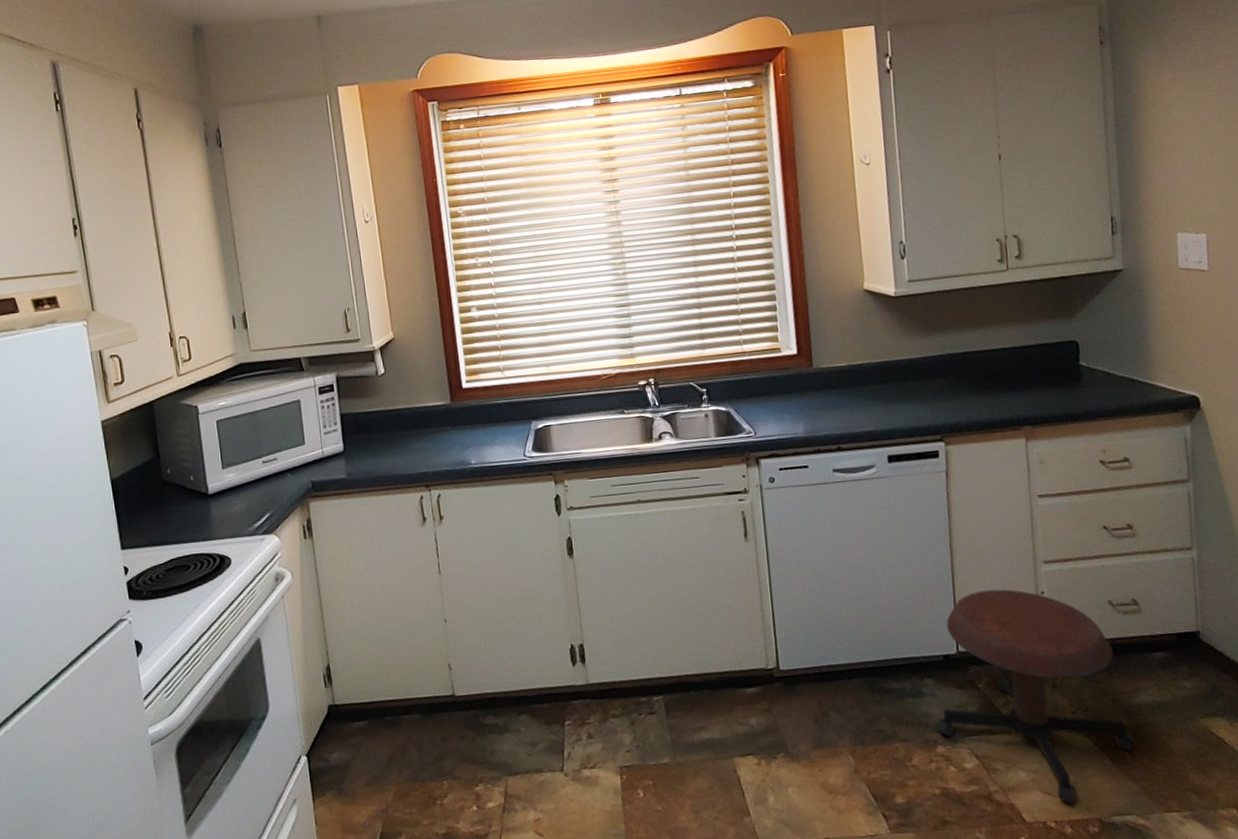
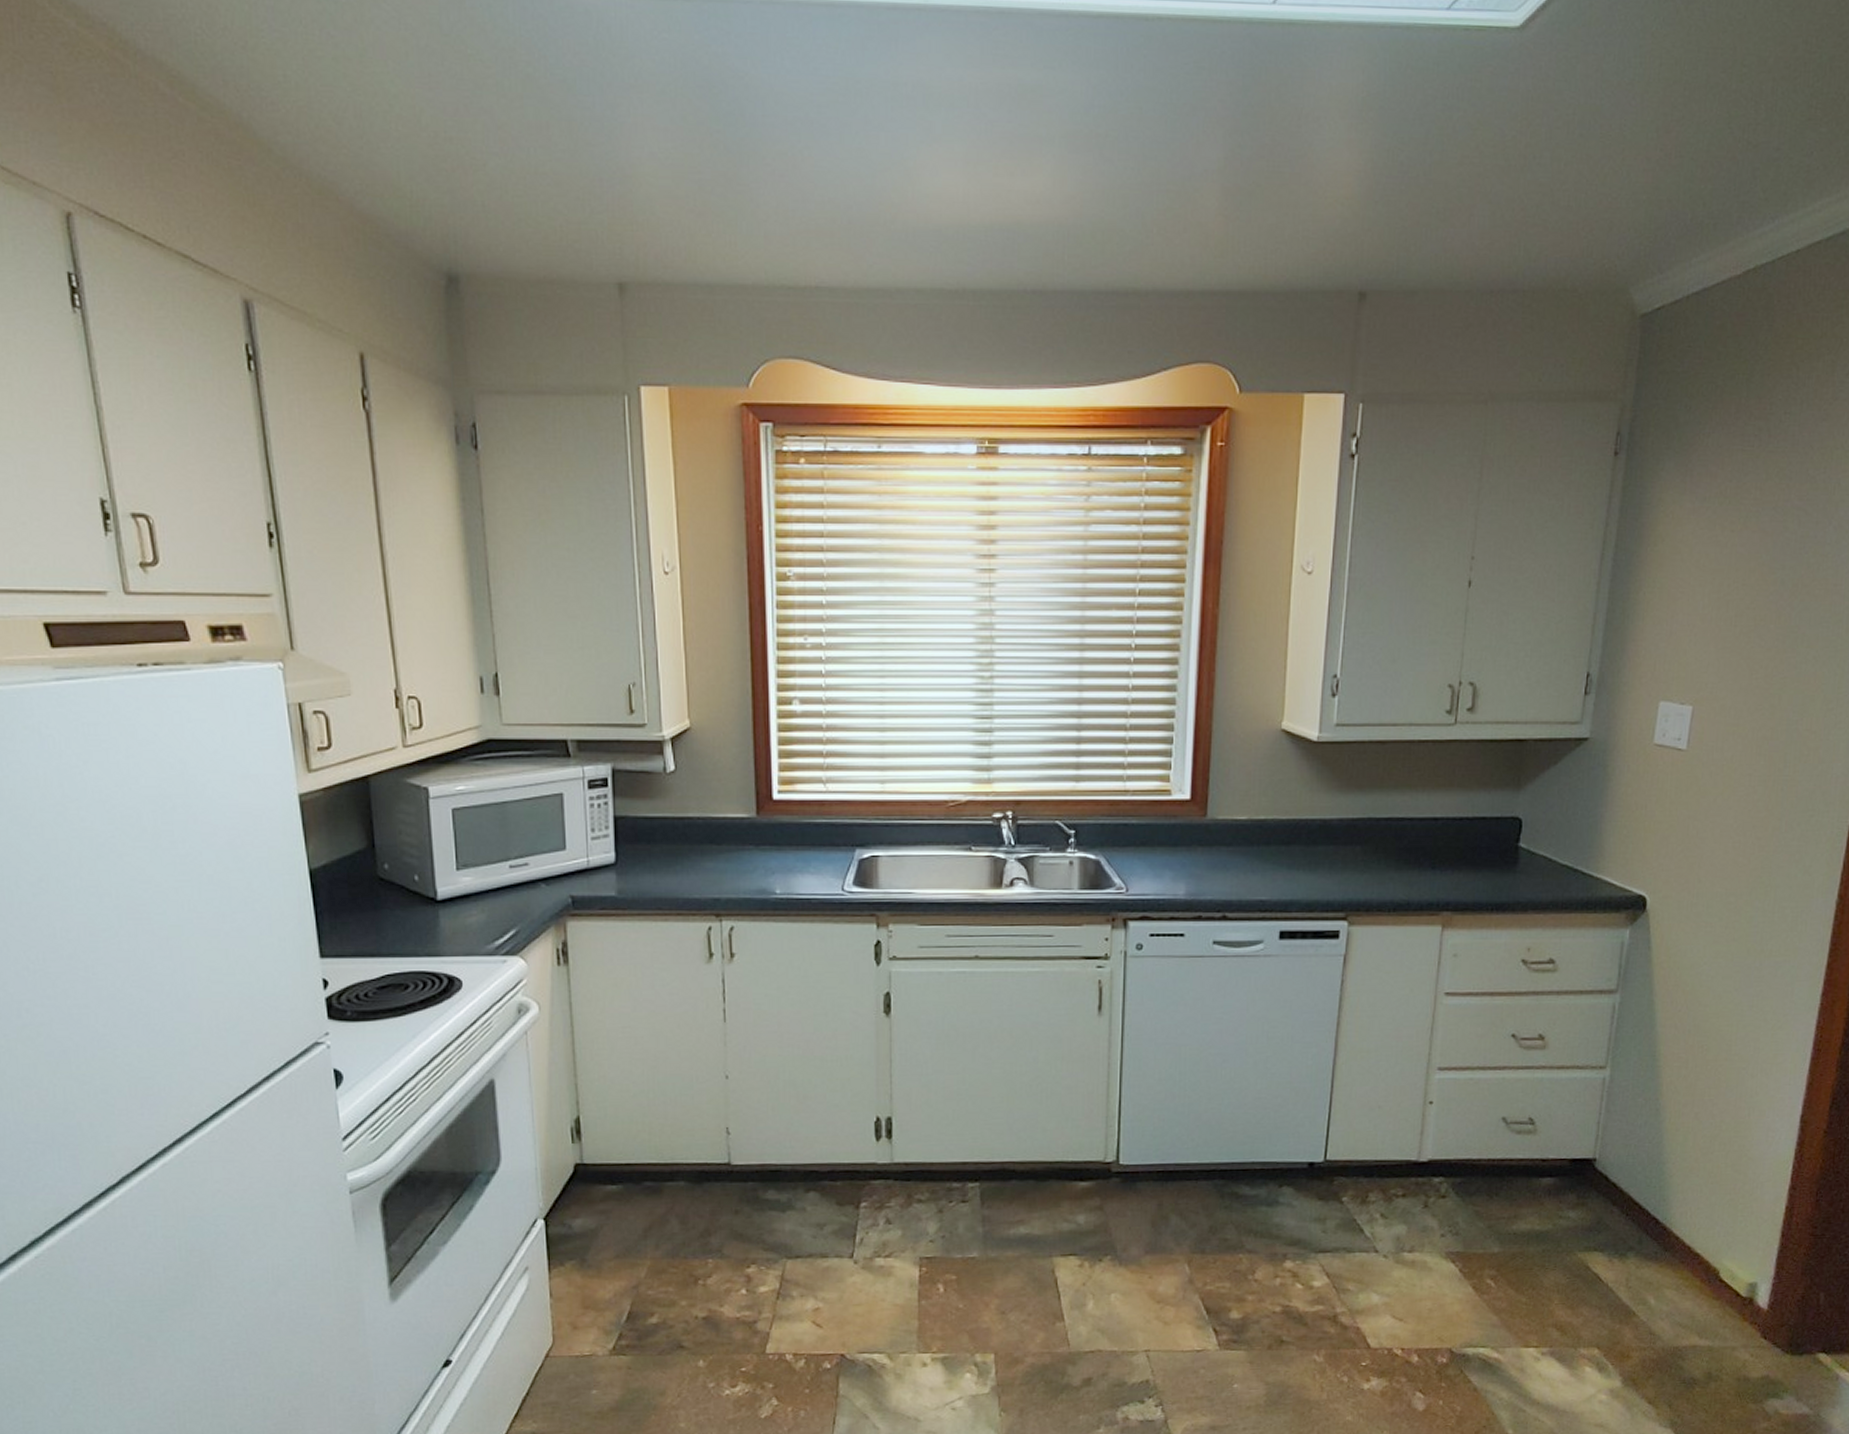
stool: present [935,589,1136,804] -> none [1287,1094,1504,1332]

